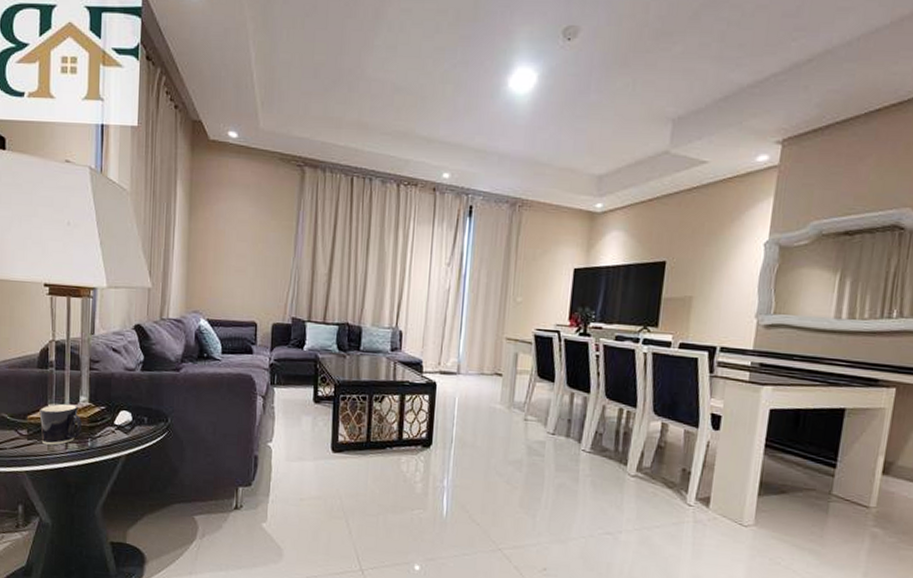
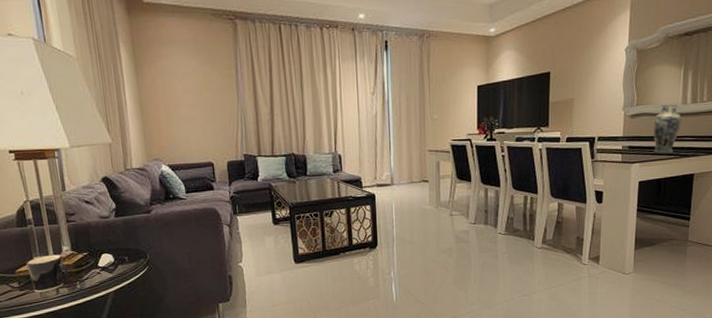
vase: none [791,316,833,379] -> present [653,104,681,154]

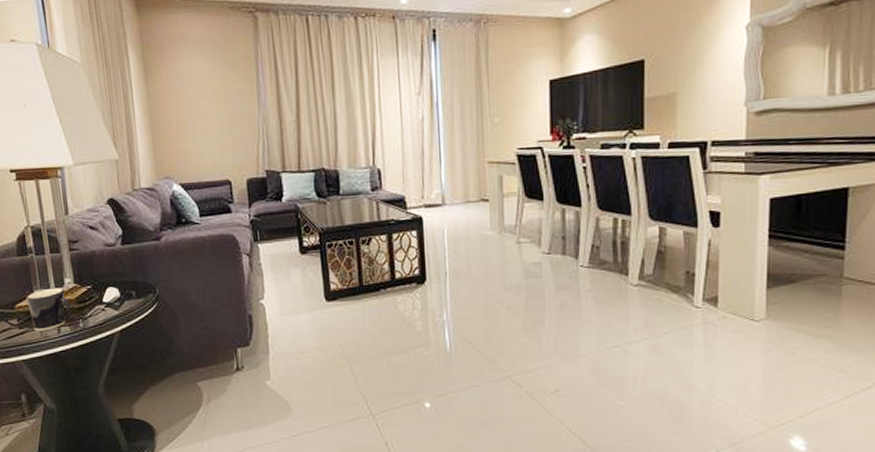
vase: present [653,104,681,154] -> none [788,96,828,162]

